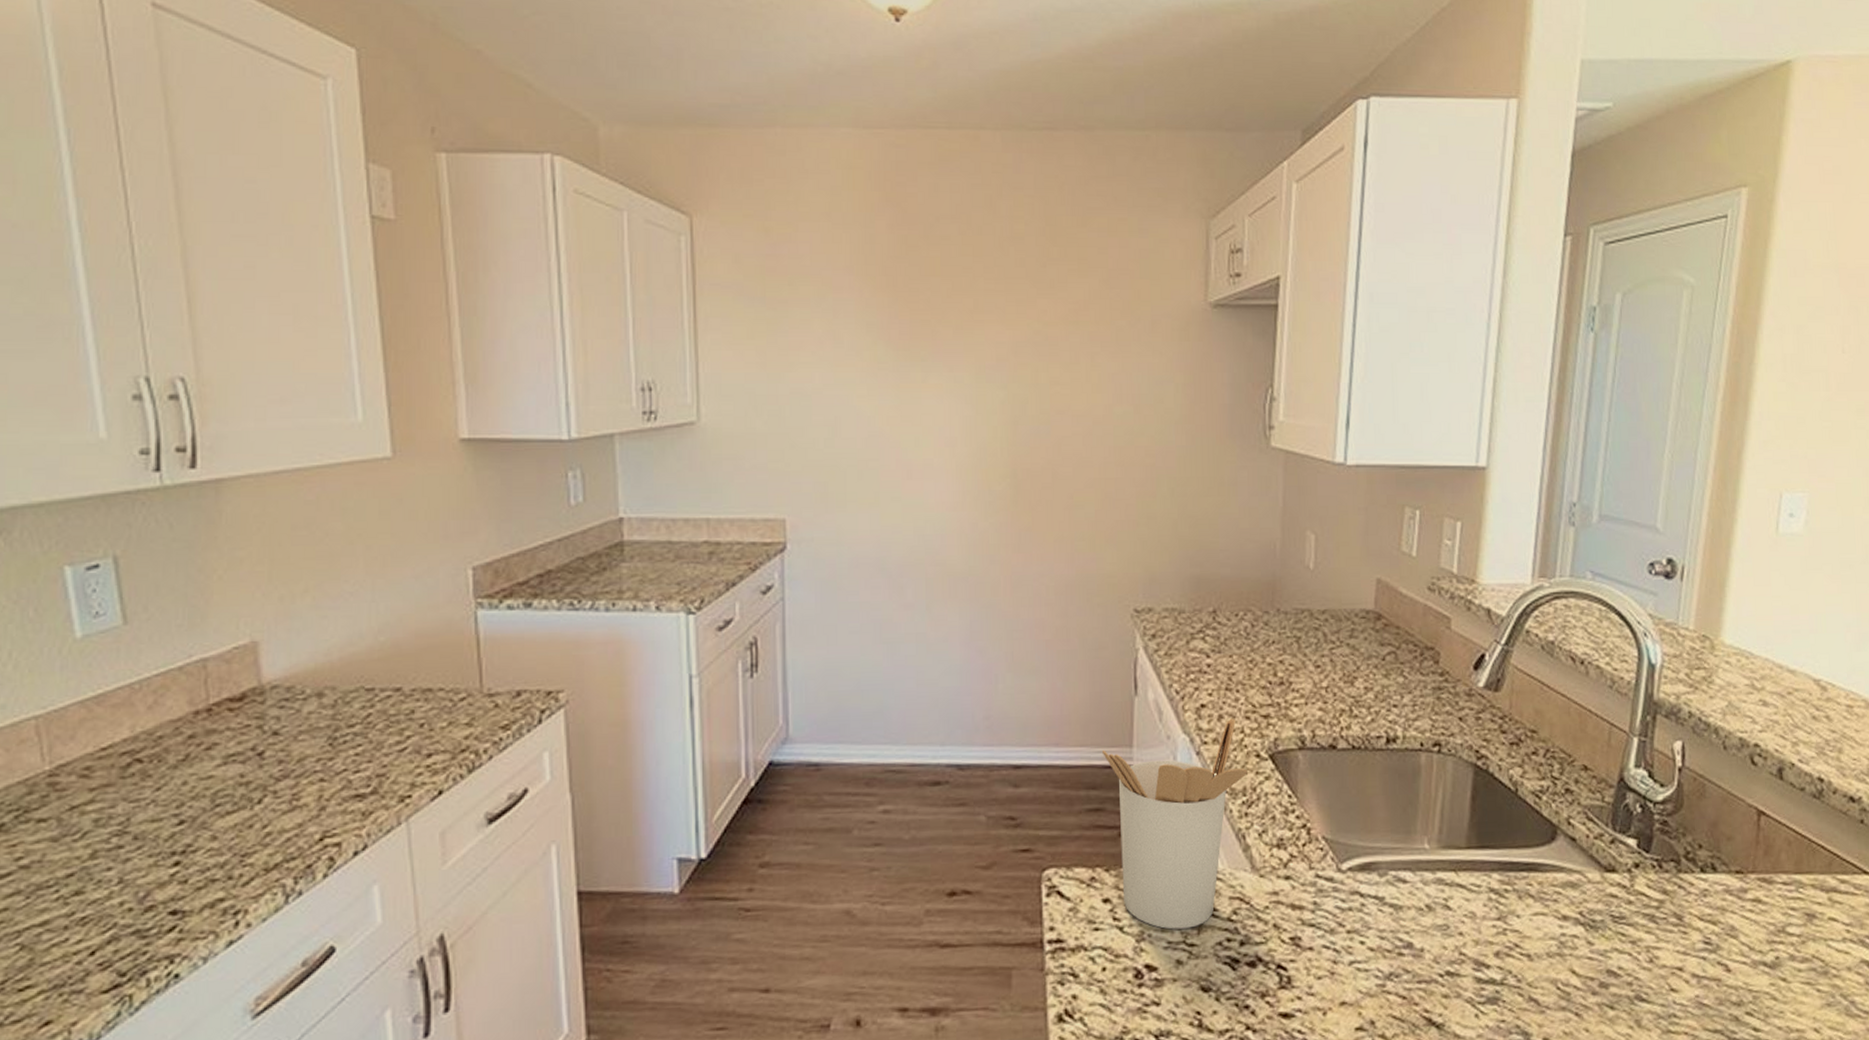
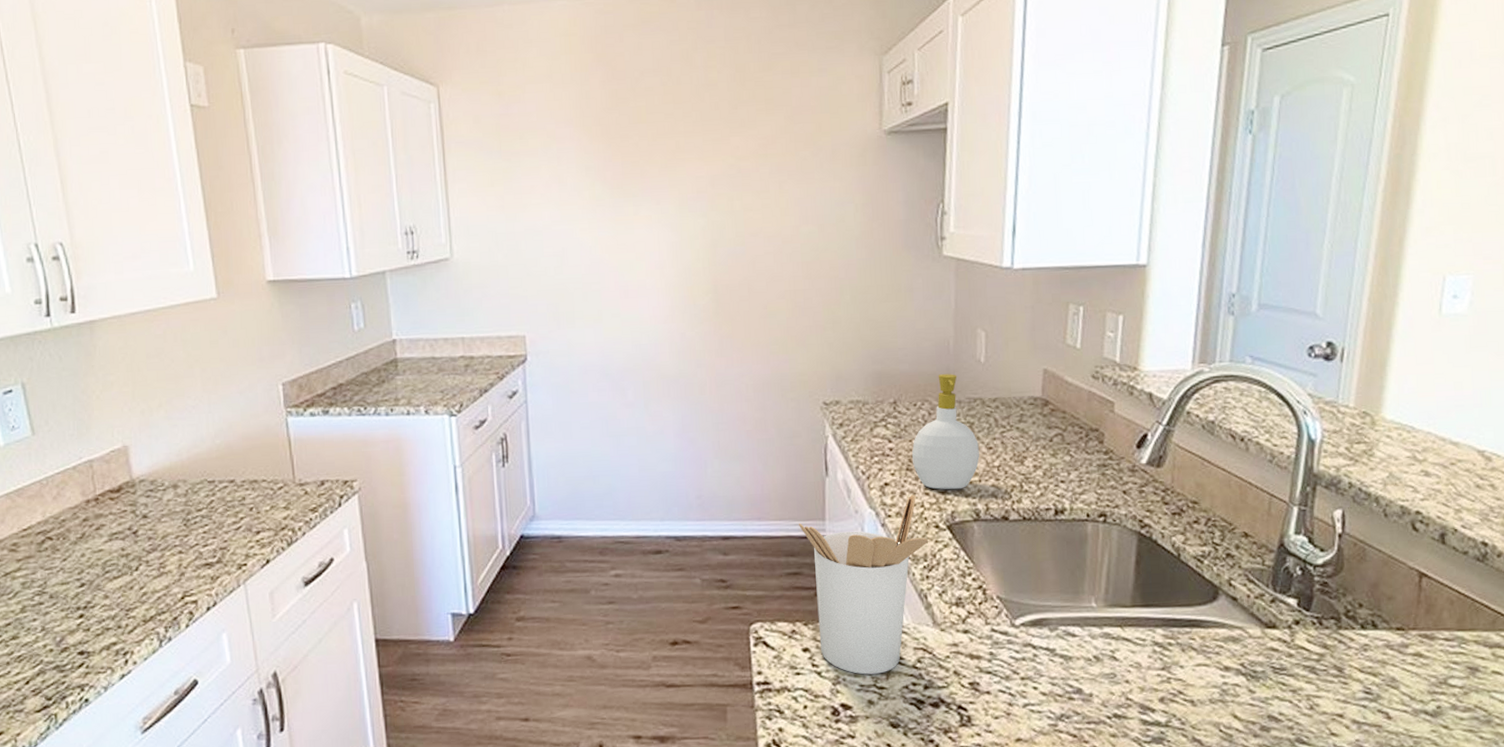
soap bottle: none [1231,581,1306,714] -> present [911,374,979,490]

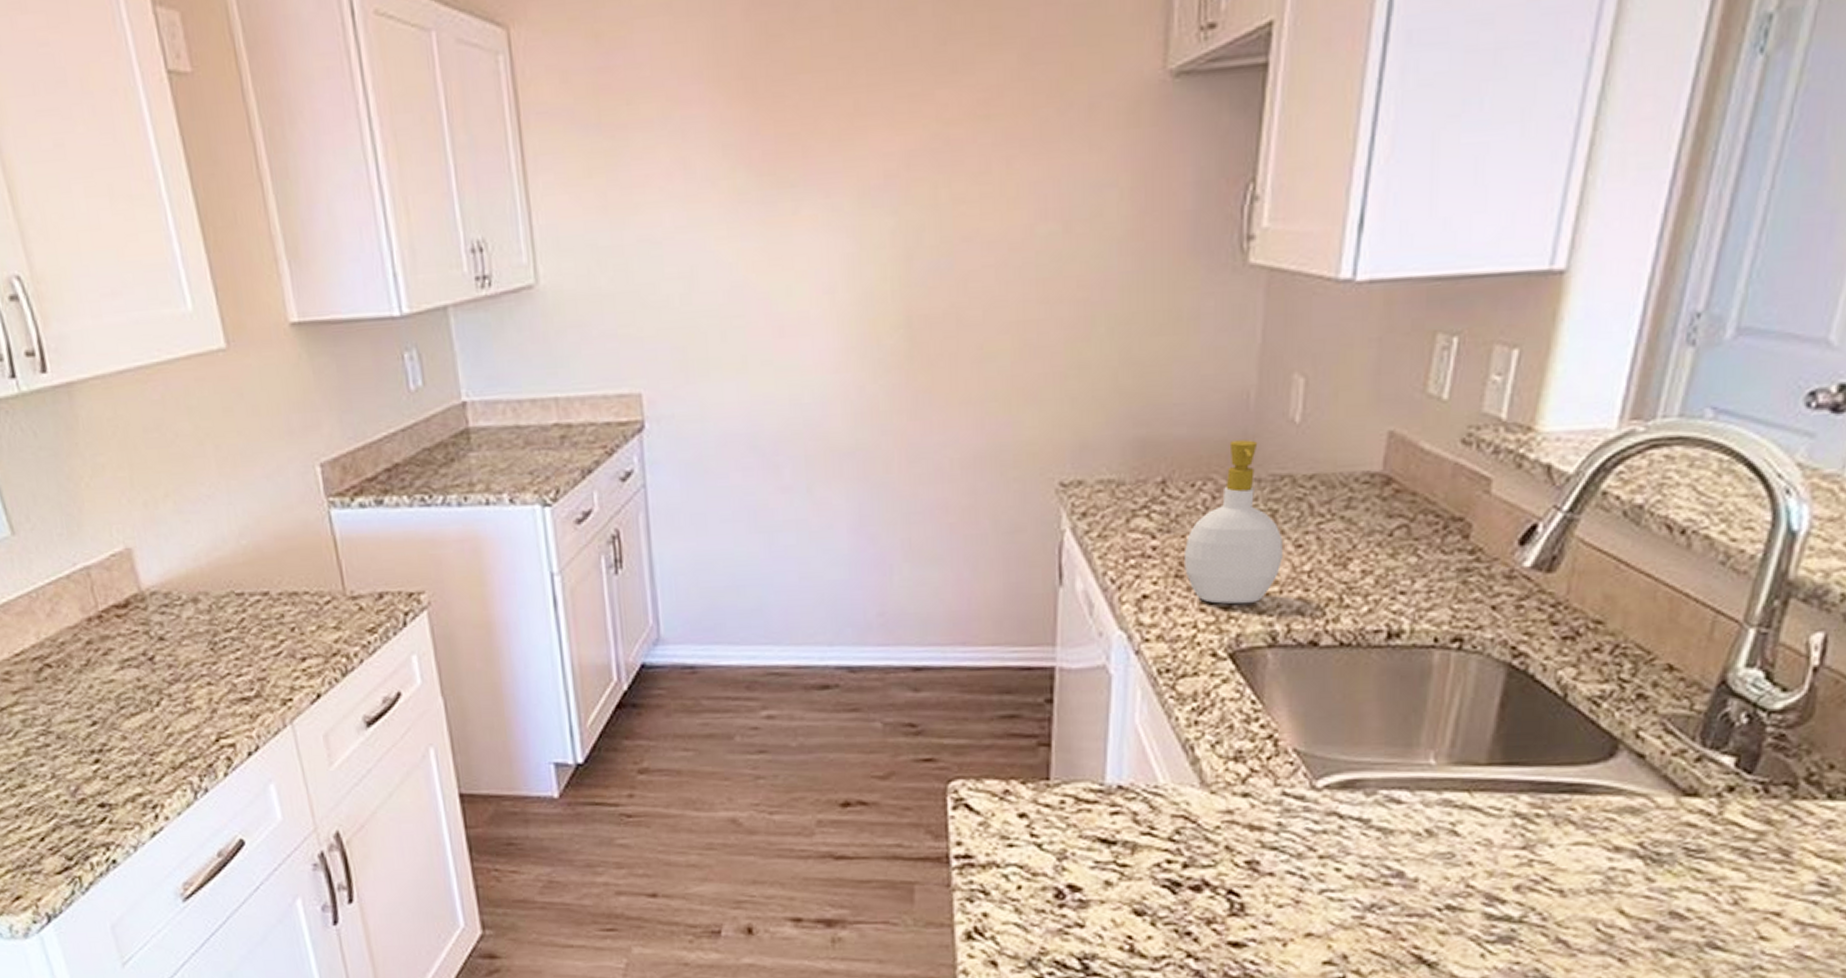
utensil holder: present [799,494,928,675] -> none [1019,611,1200,848]

